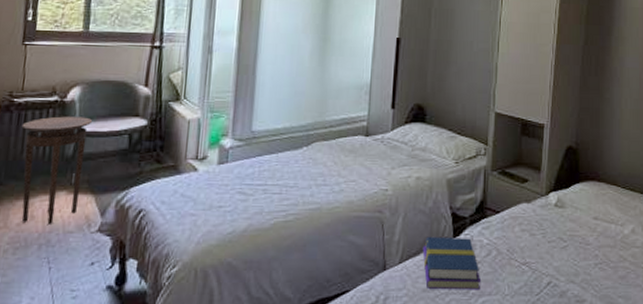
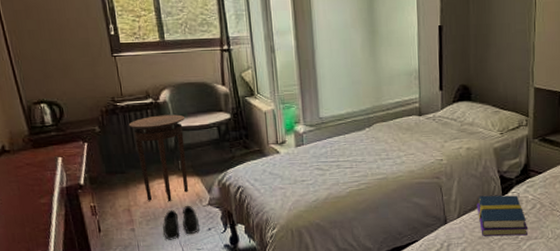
boots: none [32,230,81,276] -> present [163,205,199,240]

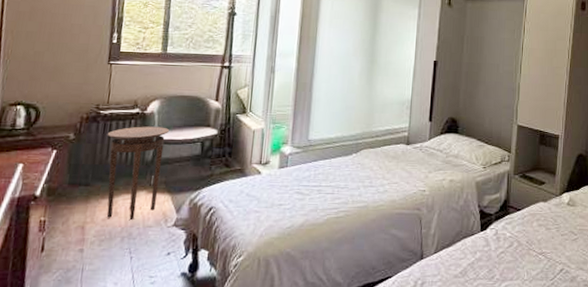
boots: present [163,205,199,240] -> none [115,225,159,265]
book: present [476,195,528,237] -> none [454,230,505,276]

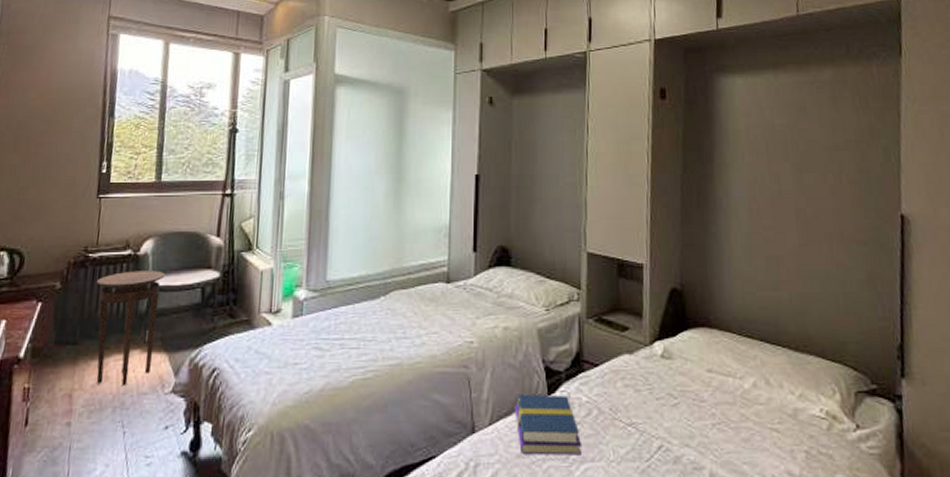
book: none [454,230,505,276] -> present [514,394,582,455]

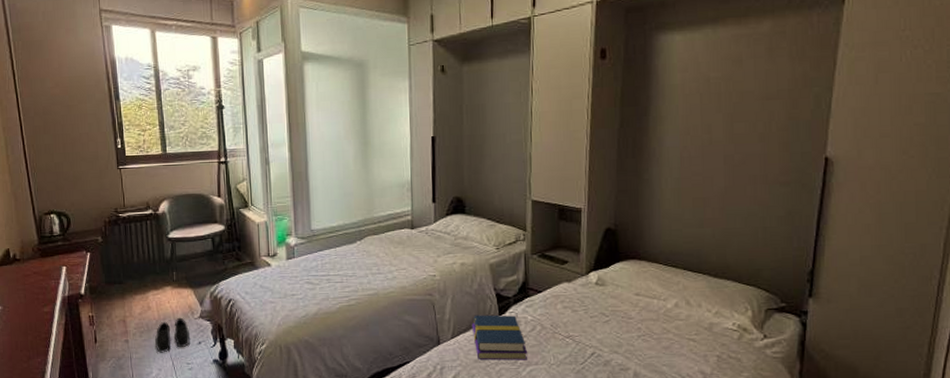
stool: present [96,270,165,387] -> none [128,225,181,314]
boots: none [106,392,155,441] -> present [155,317,190,353]

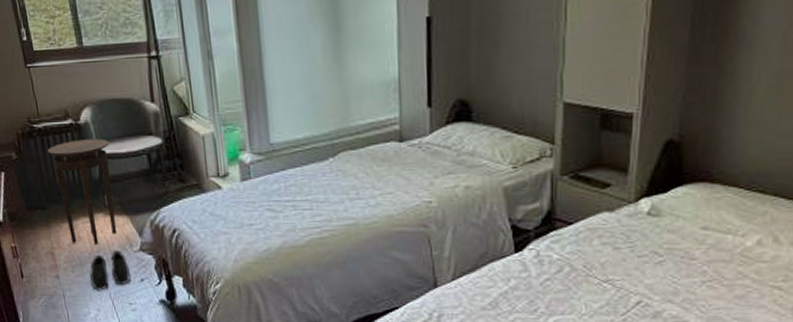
stool: none [128,225,181,314] -> present [47,139,117,246]
book: present [471,315,528,361] -> none [478,252,552,309]

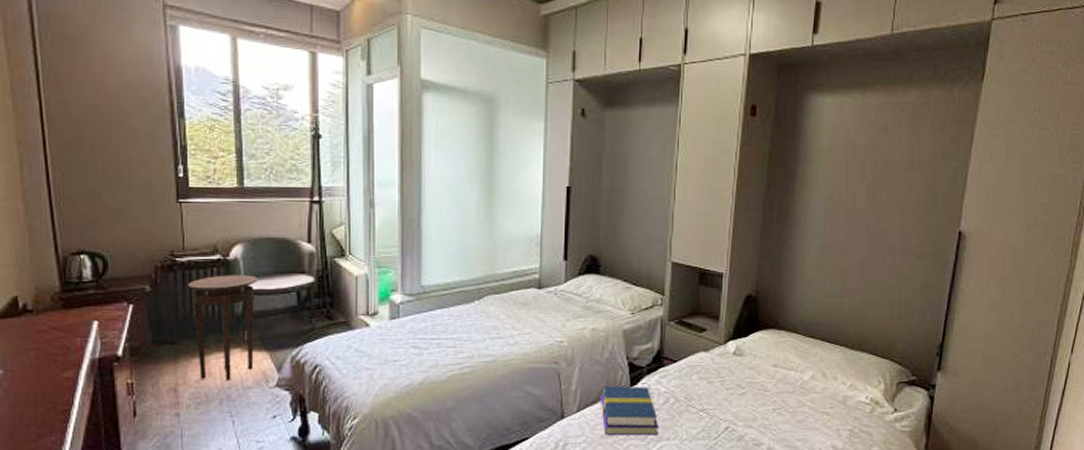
boots: present [89,250,131,291] -> none [216,386,261,429]
book: none [478,252,552,309] -> present [600,386,659,436]

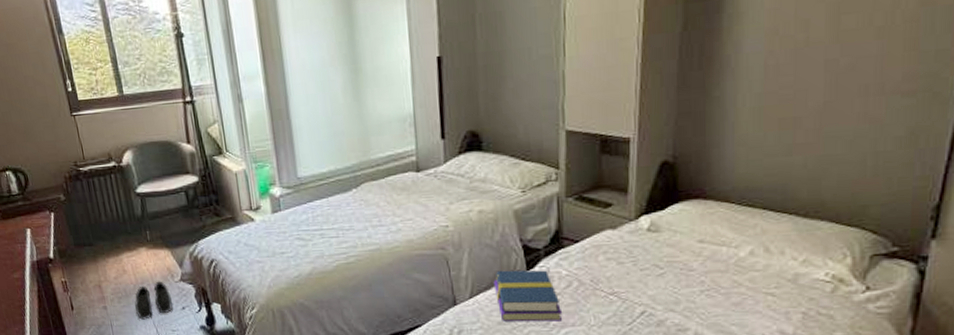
stool: present [187,275,257,382] -> none [92,178,159,278]
boots: none [216,386,261,429] -> present [134,281,173,320]

